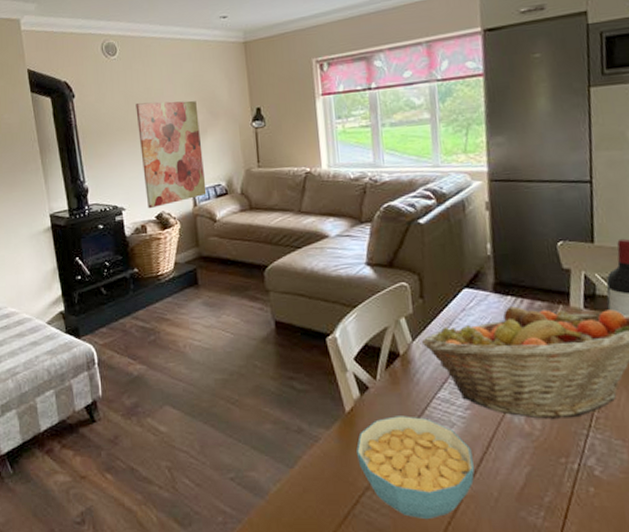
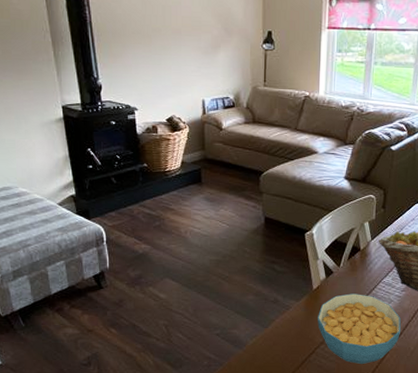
wall art: present [136,100,207,209] -> none [153,10,216,112]

